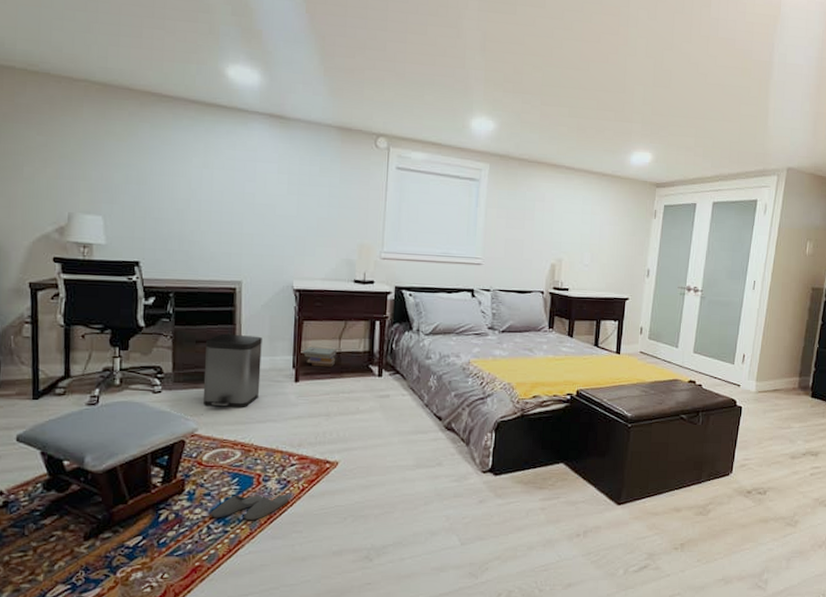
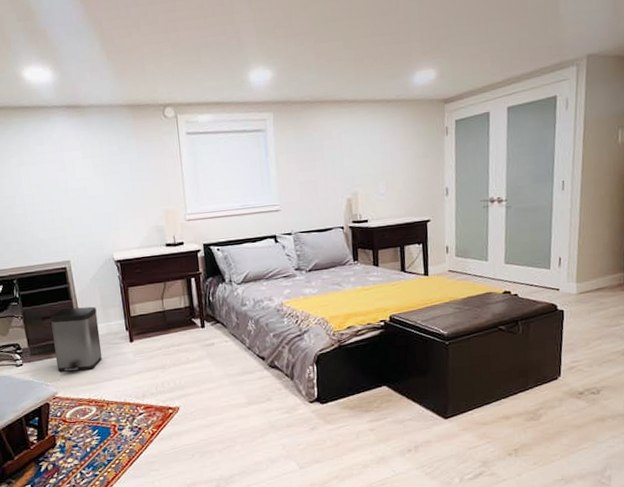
slippers: present [211,494,289,521] -> none [81,439,143,465]
books: present [302,347,337,367] -> none [131,308,162,327]

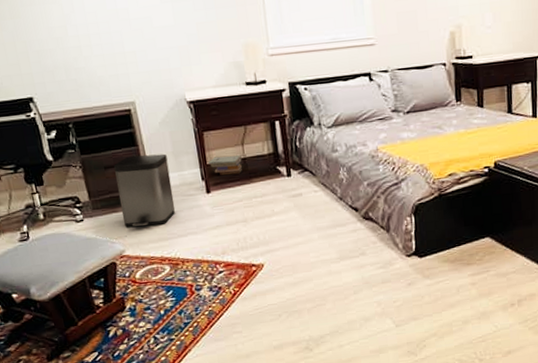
books: none [131,308,162,327] -> present [208,155,242,176]

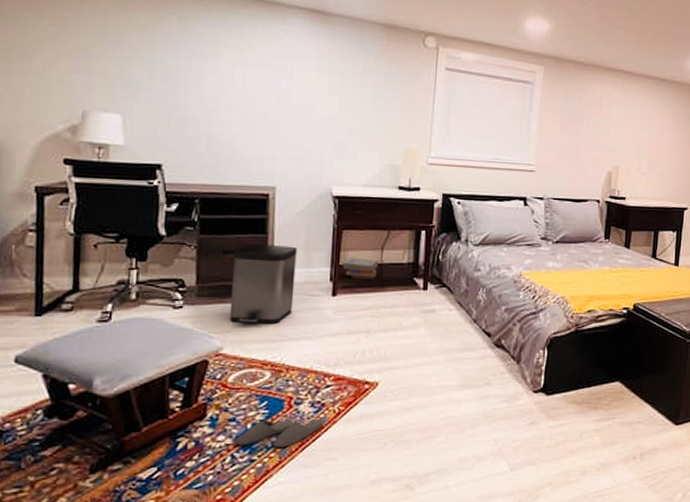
slippers: none [154,299,224,329] -> present [236,418,323,448]

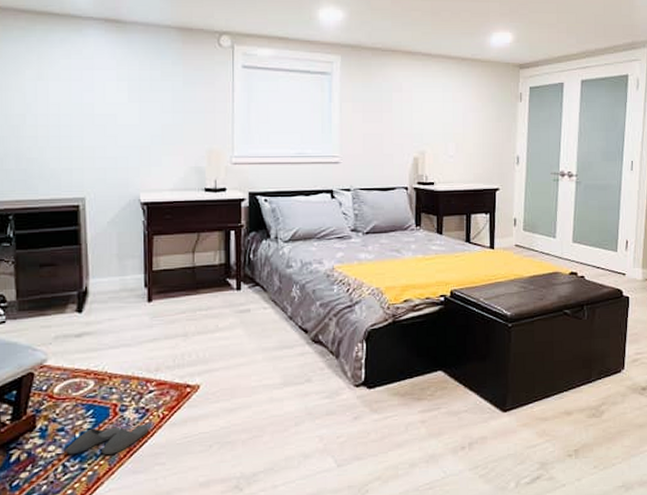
pedal bin: present [229,243,297,325] -> none [49,254,111,335]
books: present [340,258,379,280] -> none [154,262,191,284]

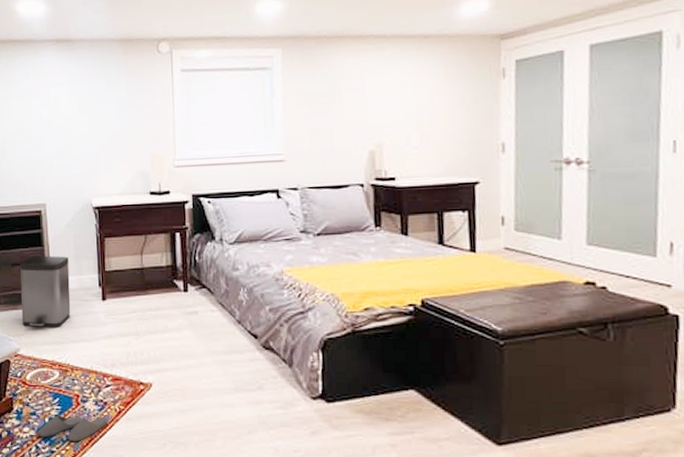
pedal bin: none [49,254,111,335] -> present [19,255,71,328]

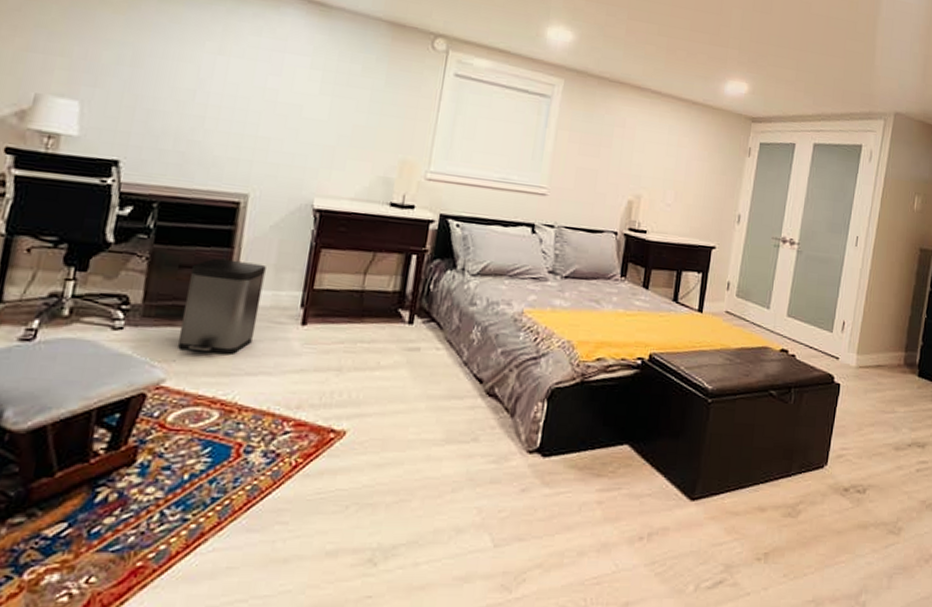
slippers: present [38,415,107,442] -> none [167,470,276,506]

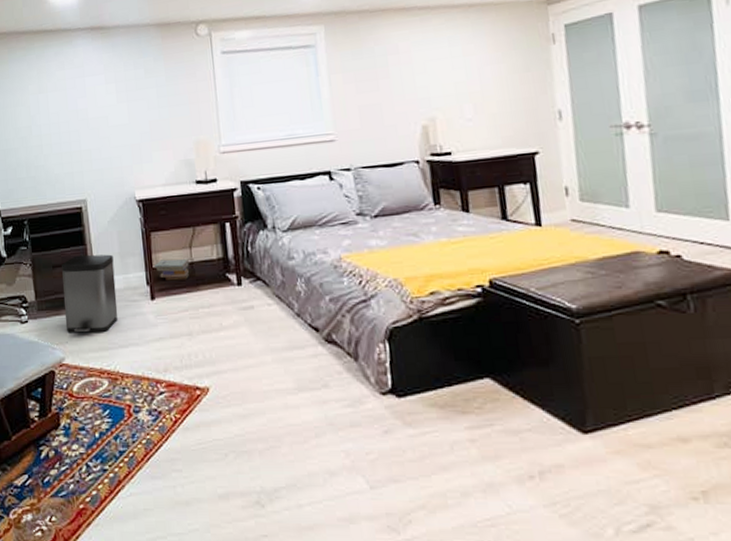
books: none [315,281,360,309] -> present [154,259,189,281]

